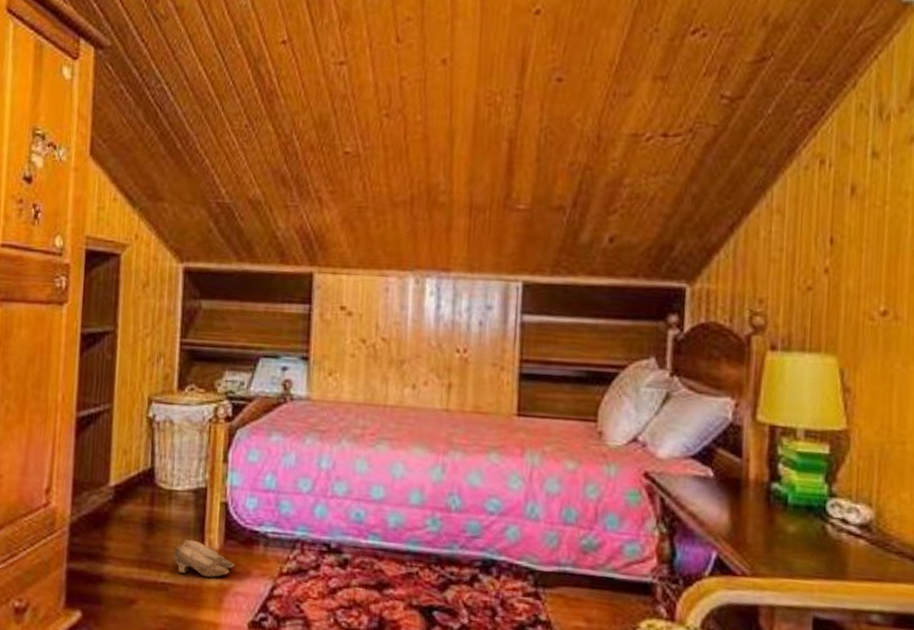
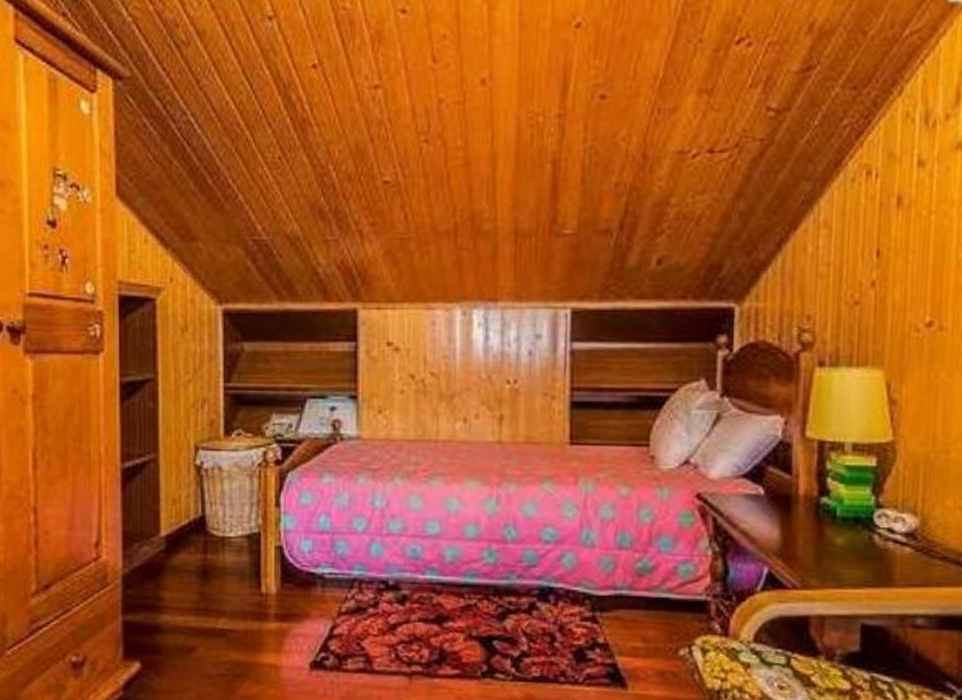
slippers: present [173,539,235,578] -> none [230,585,293,621]

